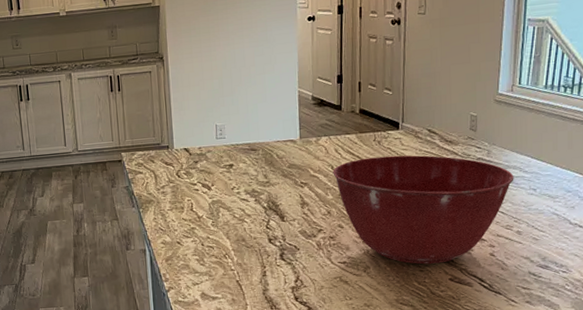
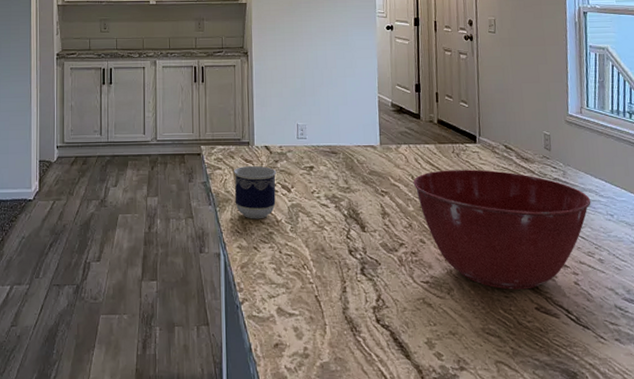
cup: none [155,167,197,217] -> present [234,165,277,219]

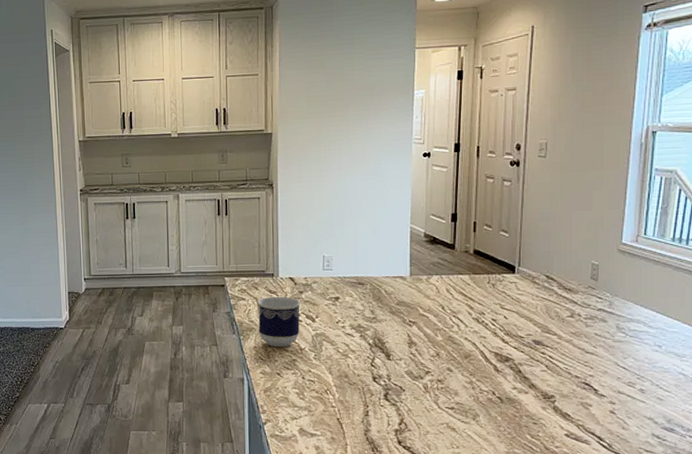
mixing bowl: present [413,169,591,290] -> none [443,300,638,417]

